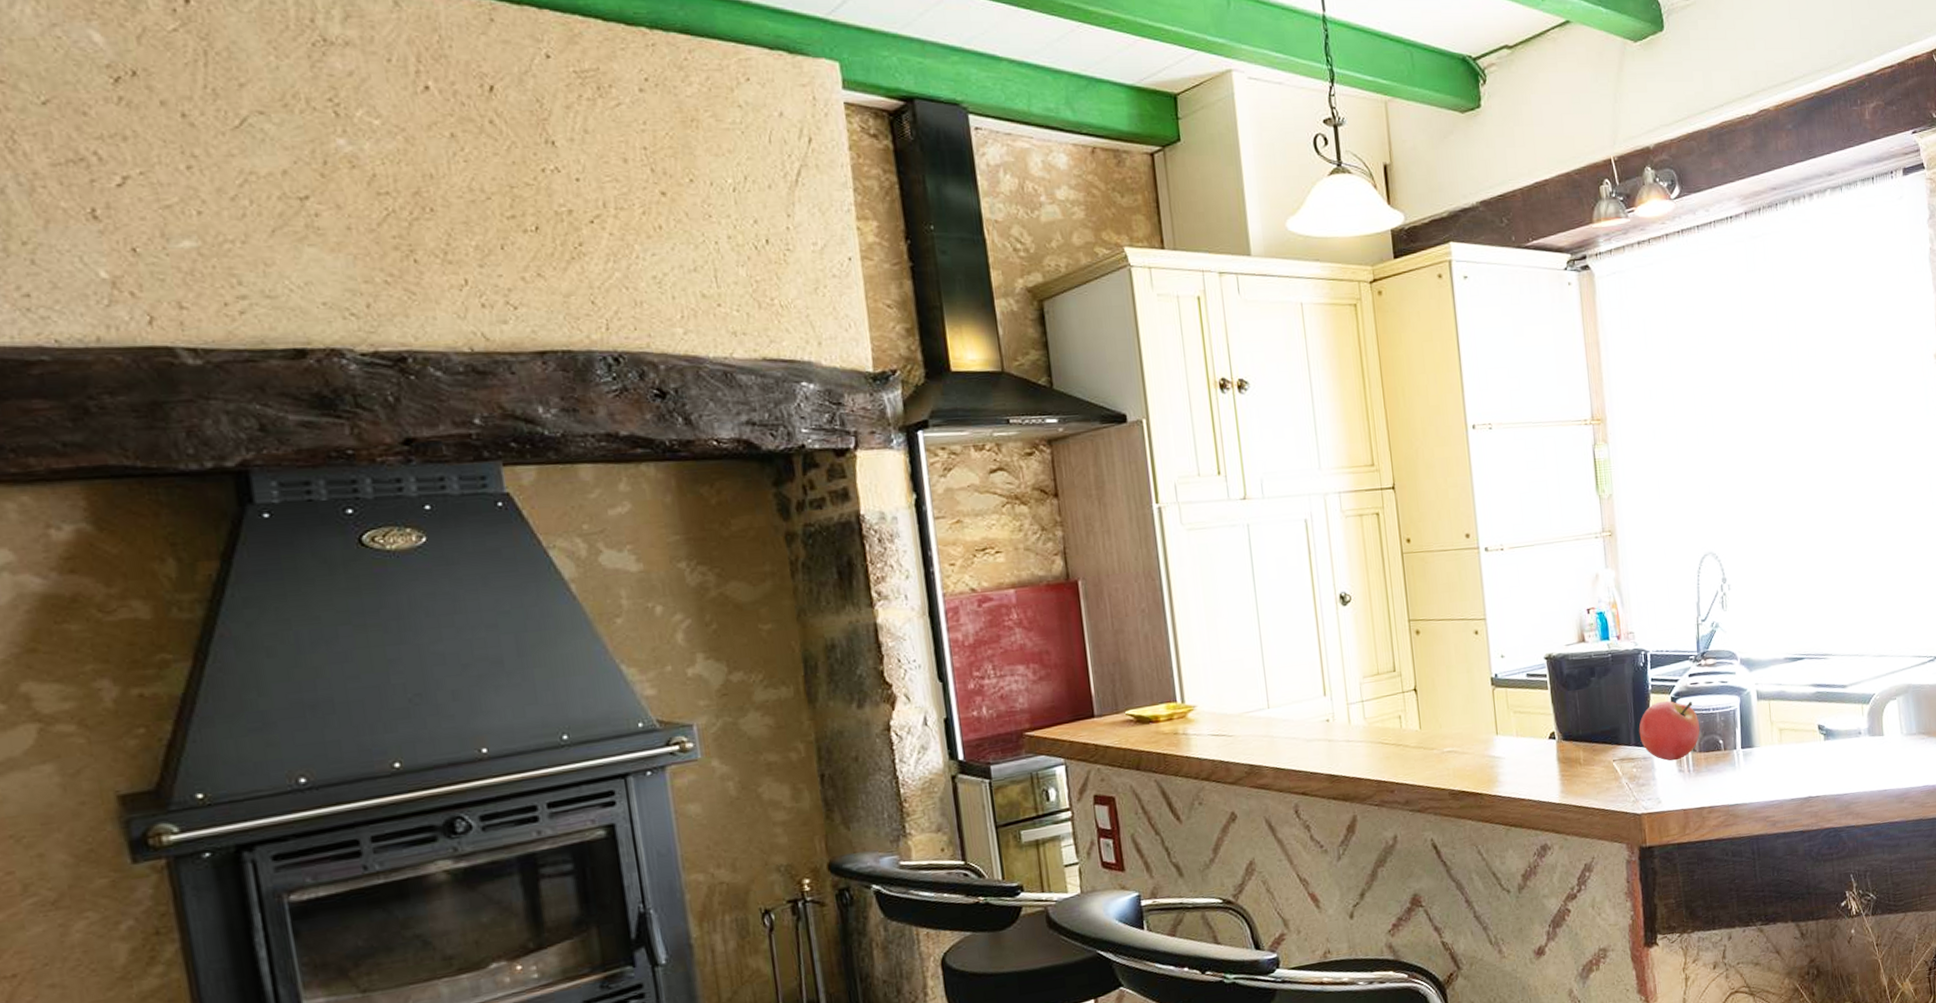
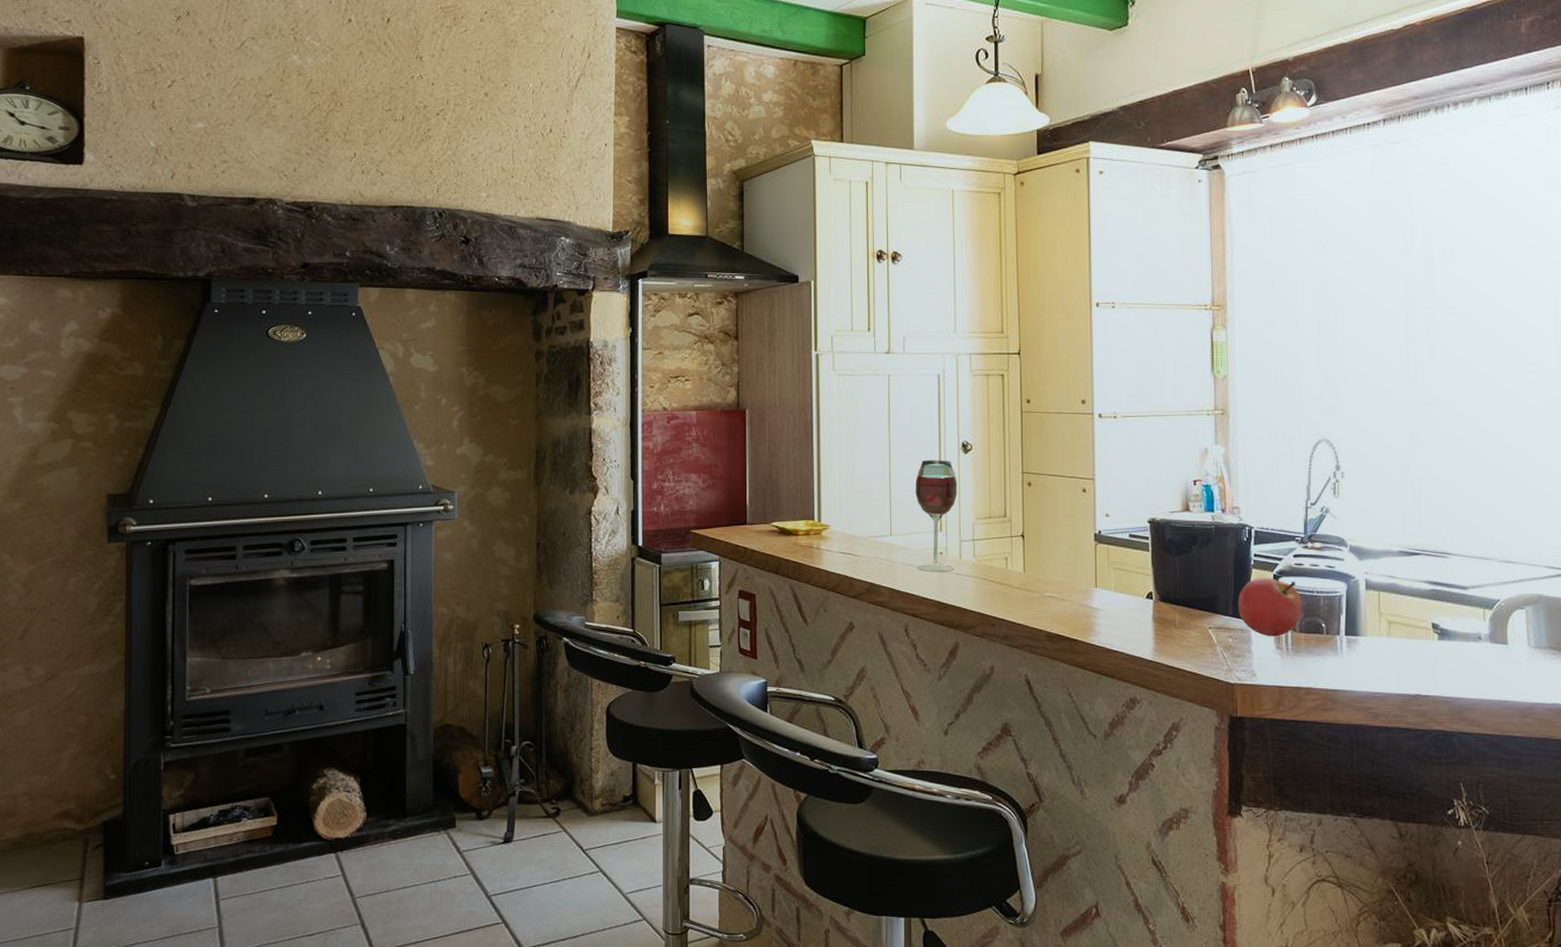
wineglass: none [1290,615,1343,744] -> present [915,460,958,573]

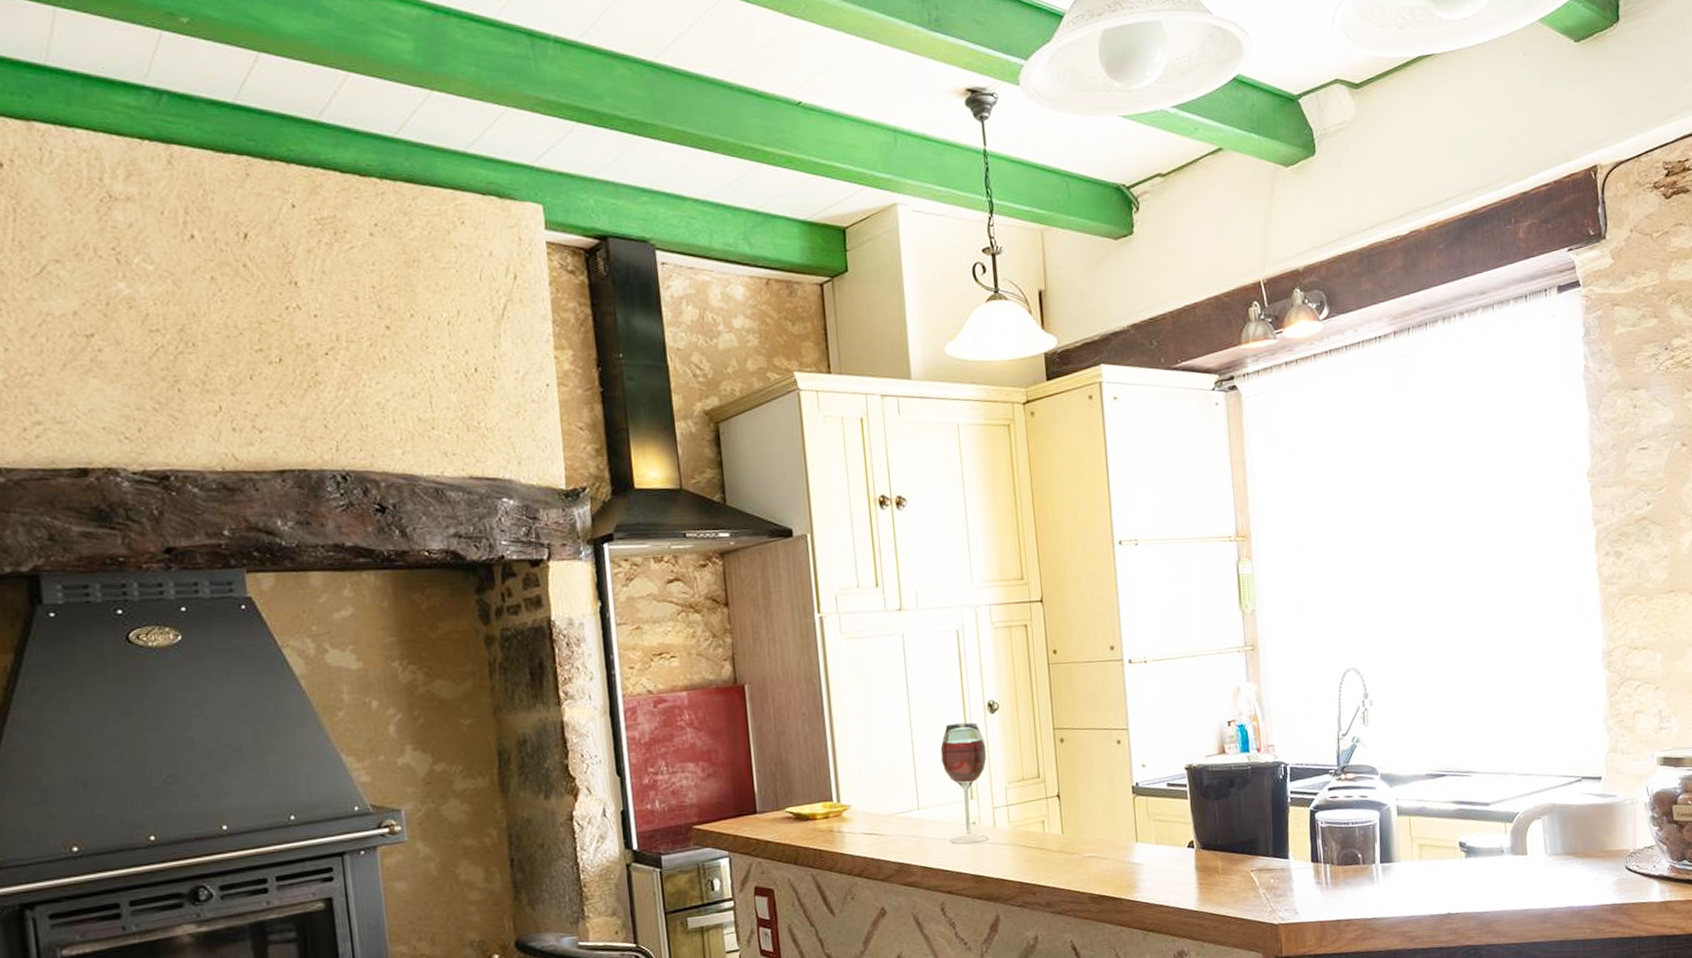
fruit: present [1237,577,1302,637] -> none [1277,813,1339,874]

